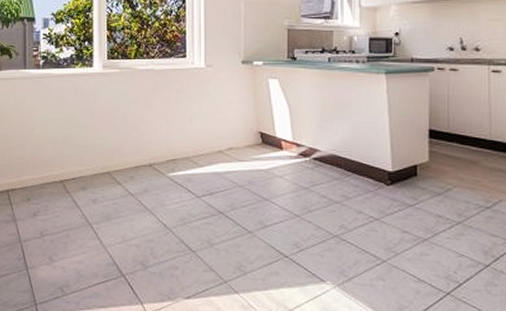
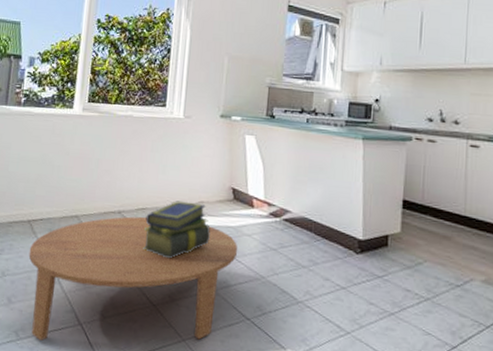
coffee table: none [65,167,271,294] -> present [28,216,238,341]
stack of books: none [176,149,242,206] -> present [143,201,210,259]

